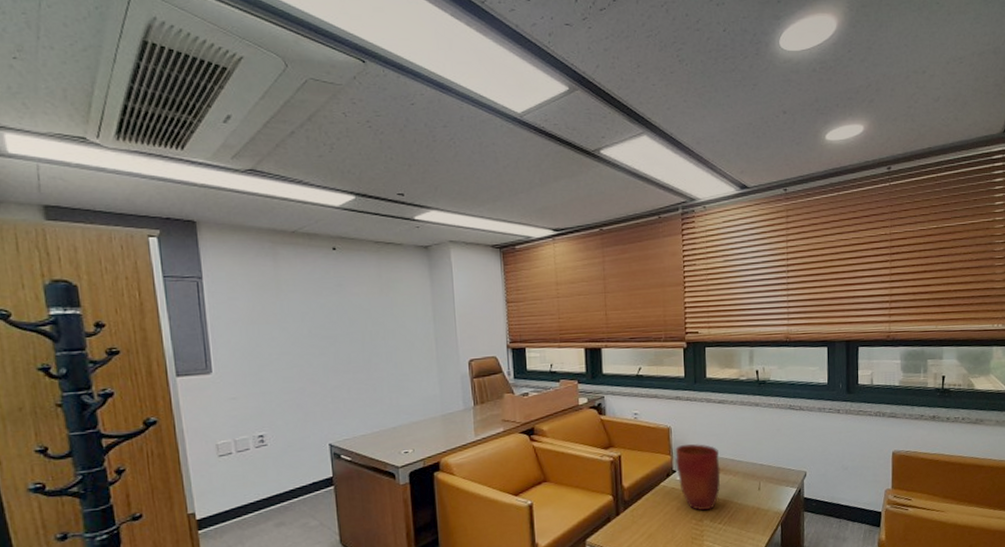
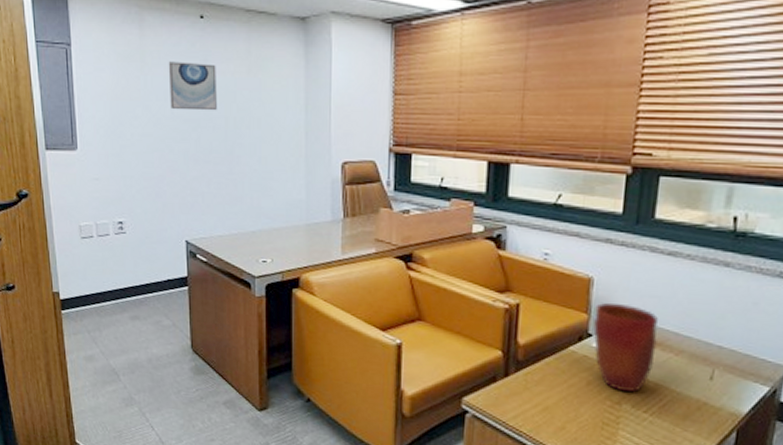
wall art: none [303,287,353,329] -> present [168,61,217,111]

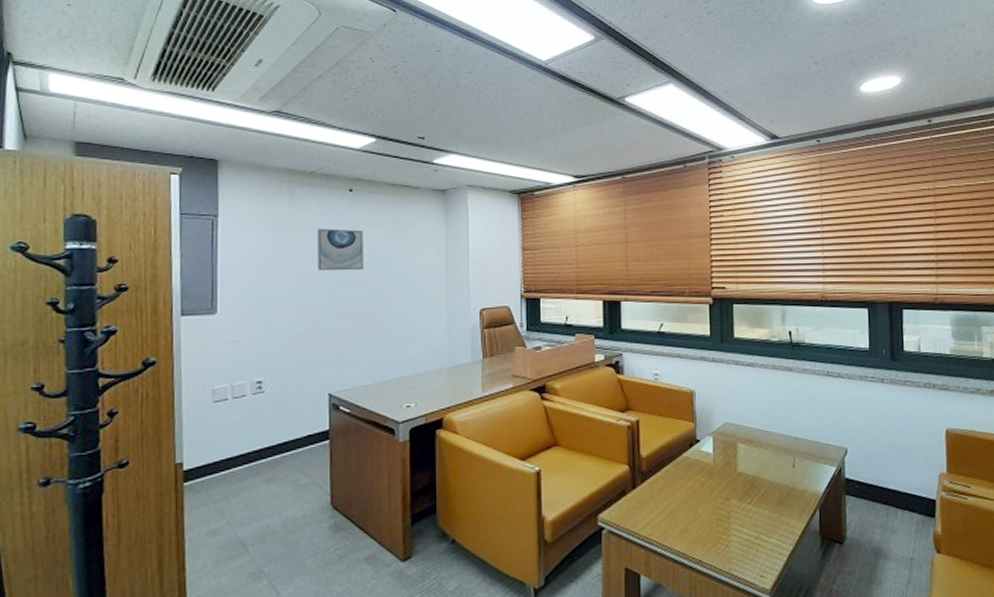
vase: present [593,303,658,391] -> none [699,411,750,487]

